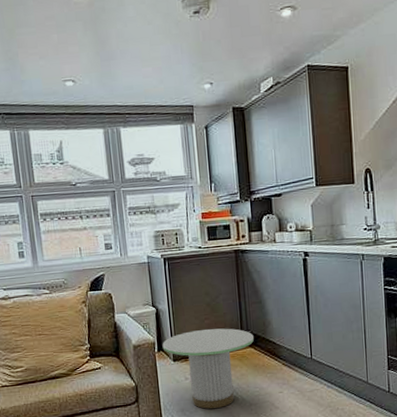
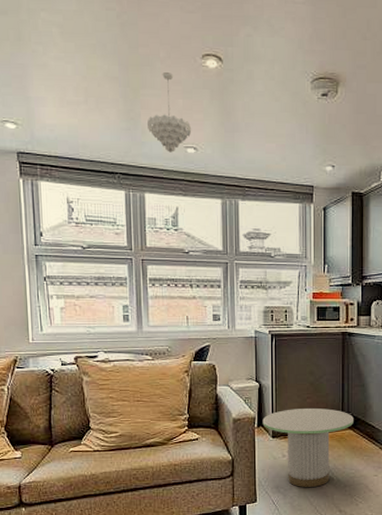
pendant light: none [24,9,69,88] -> present [146,72,192,153]

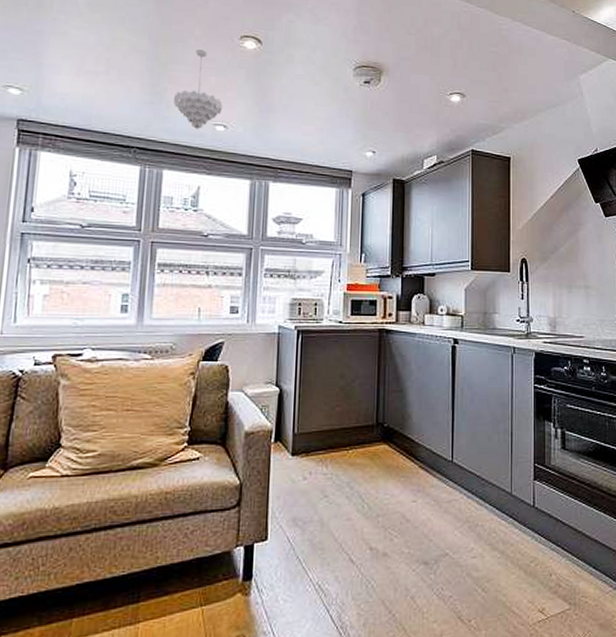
side table: present [262,408,353,488] -> none [280,418,390,519]

